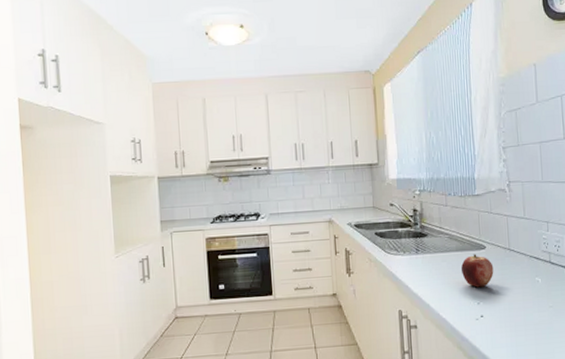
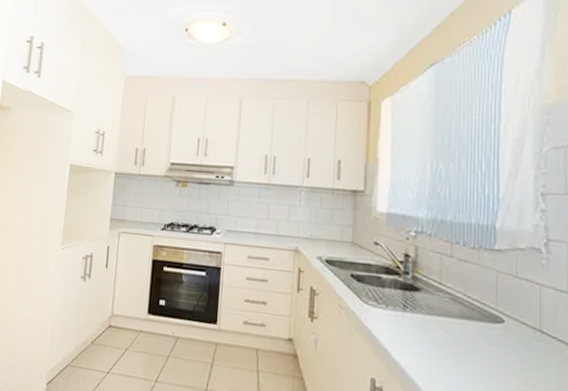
apple: present [461,254,494,288] -> none [466,326,514,375]

